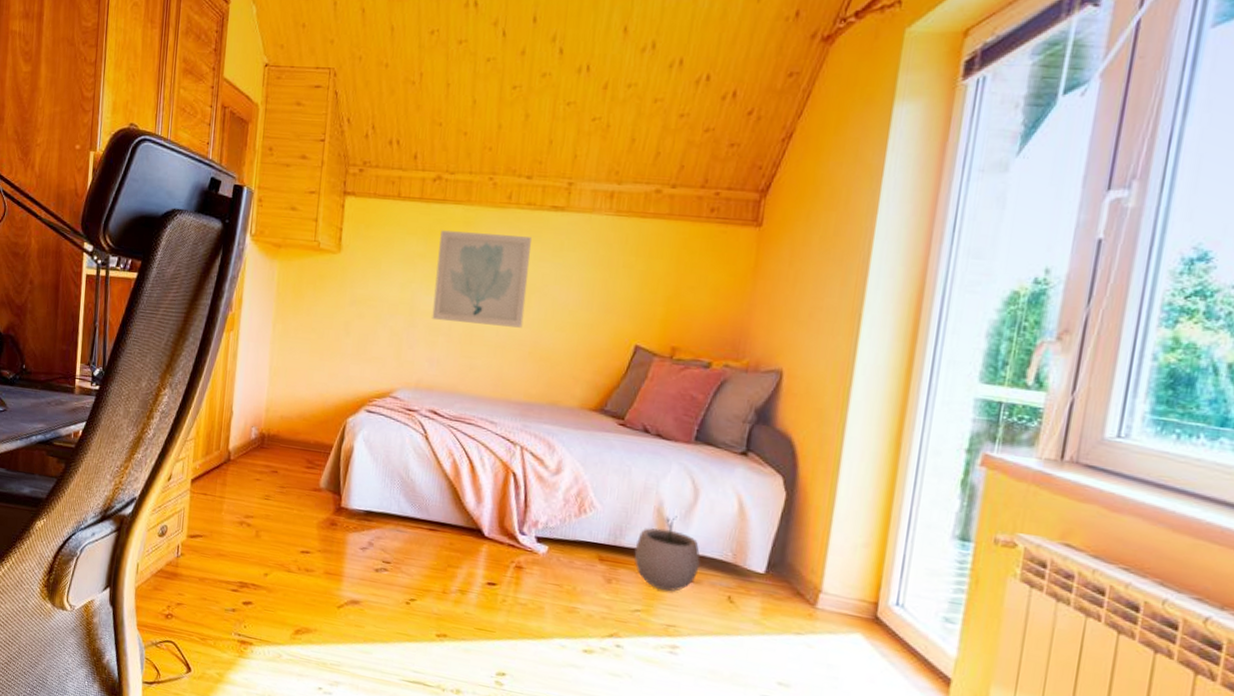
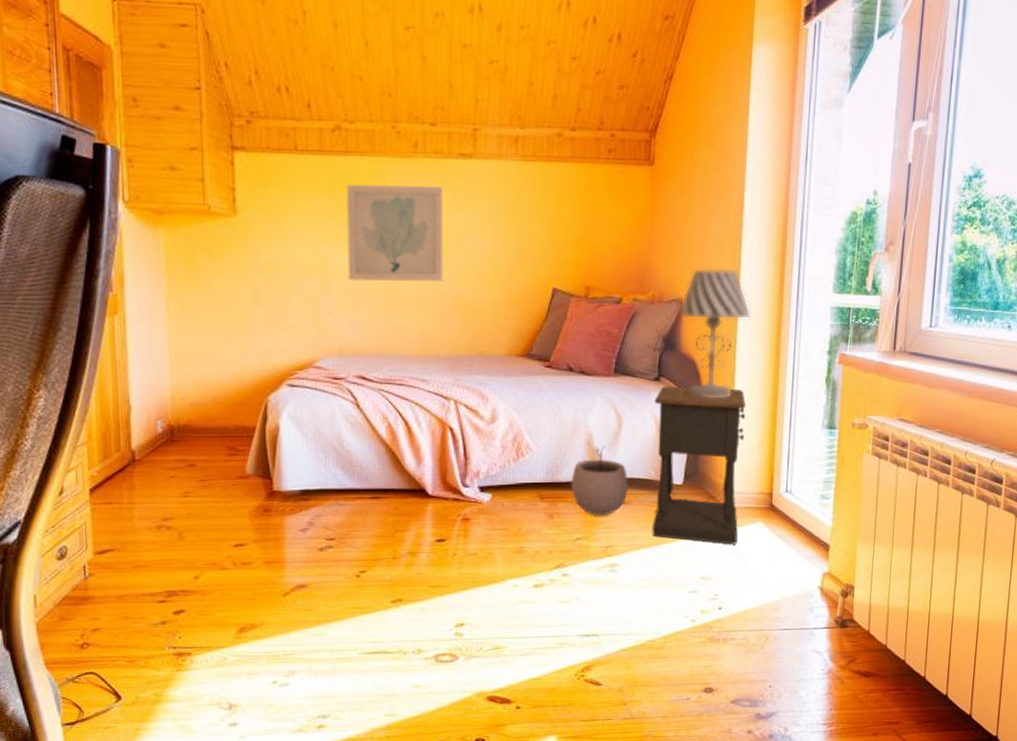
nightstand: none [722,461,852,654] -> present [652,386,746,545]
table lamp: none [775,339,868,486] -> present [678,268,751,398]

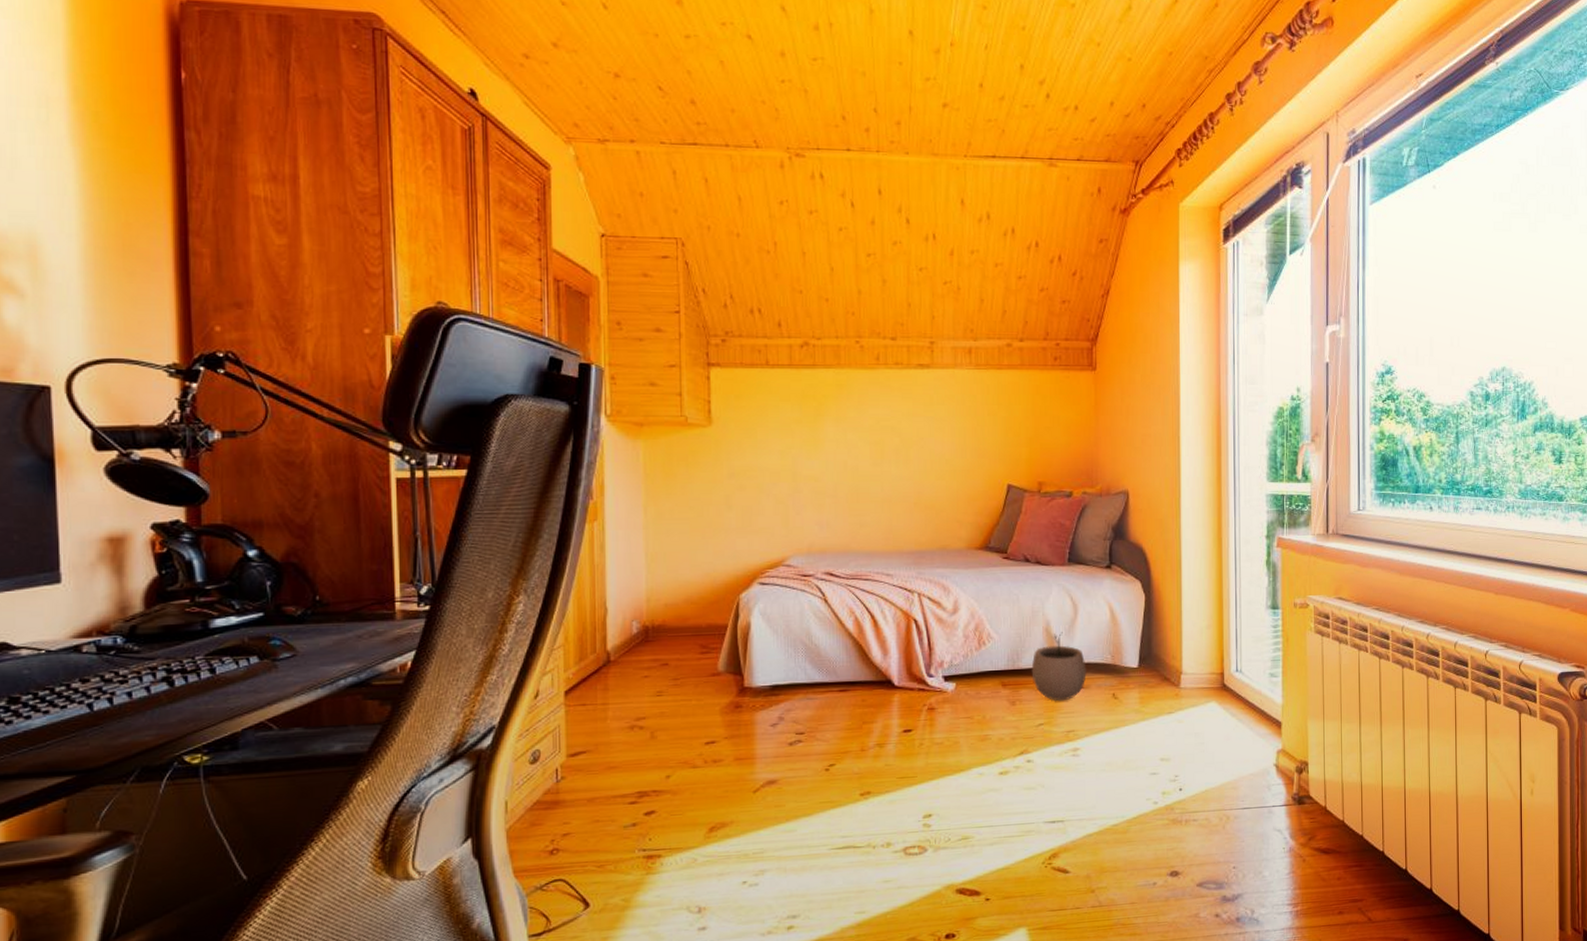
wall art: present [347,184,444,282] -> none [815,395,905,484]
nightstand: present [652,386,746,545] -> none [1107,572,1194,725]
table lamp: present [678,268,751,398] -> none [1125,462,1193,583]

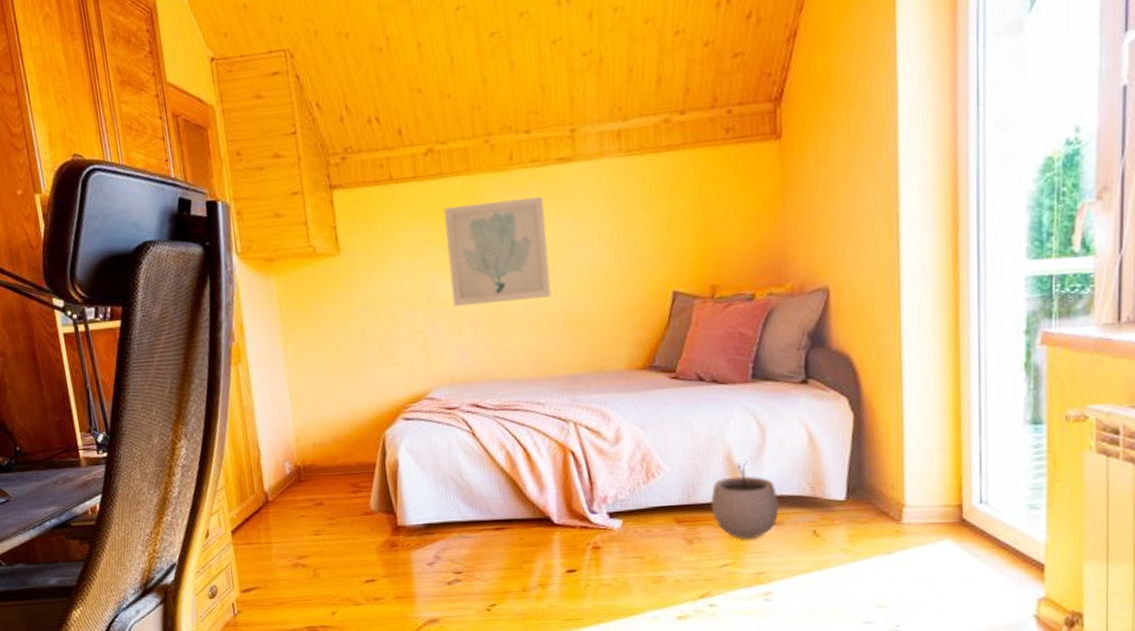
wall art: none [815,395,905,484] -> present [444,197,552,308]

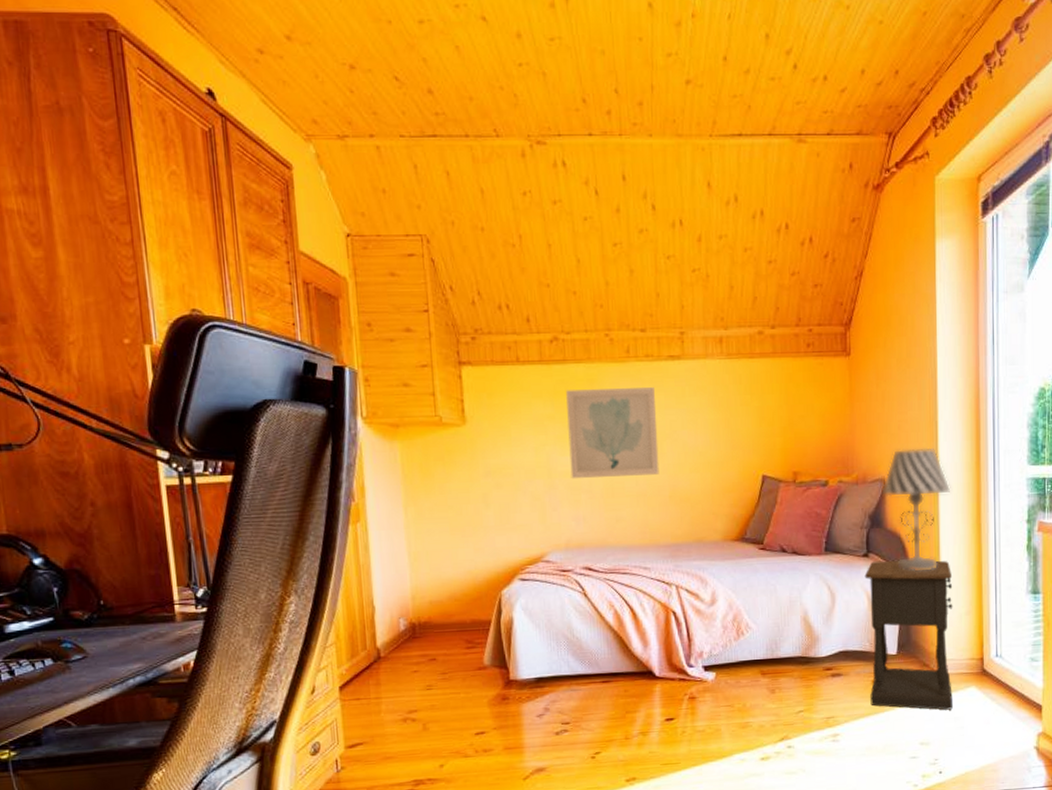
plant pot: present [710,461,779,540] -> none [790,621,845,689]
nightstand: none [803,385,921,567] -> present [864,560,953,710]
table lamp: none [824,245,918,399] -> present [881,447,951,571]

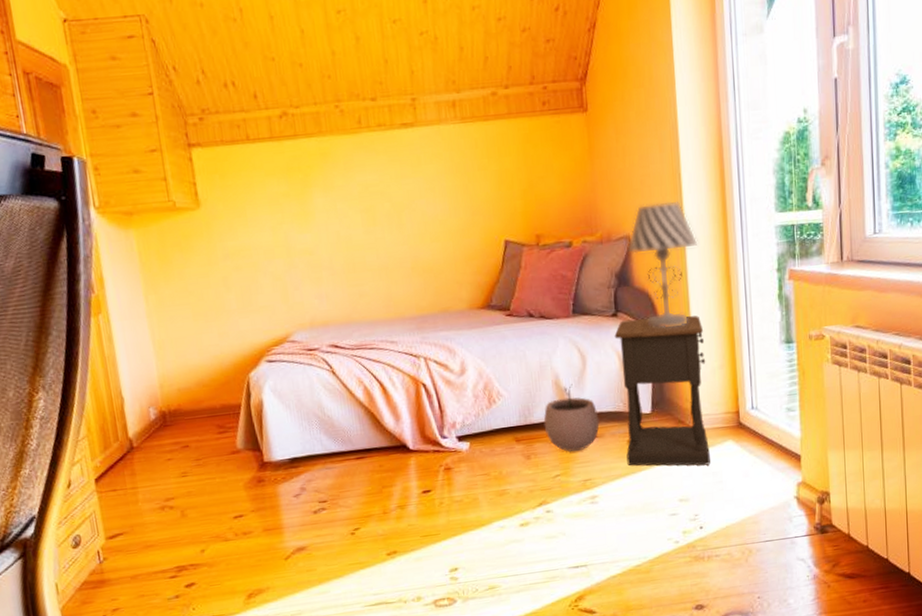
wall art: present [566,387,660,479] -> none [299,157,400,257]
plant pot: none [790,621,845,689] -> present [543,384,600,452]

